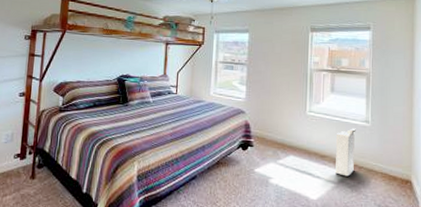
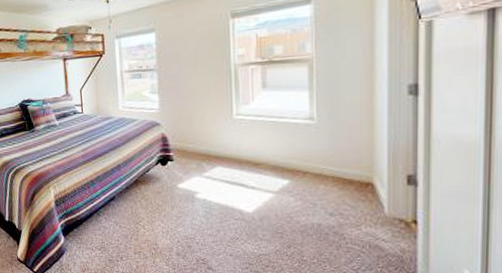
air purifier: present [335,128,356,177] -> none [273,128,297,184]

